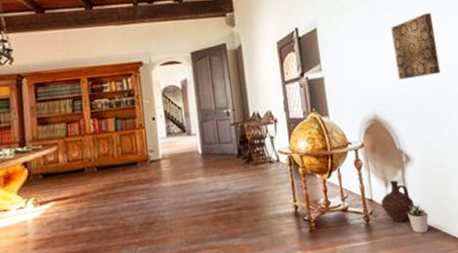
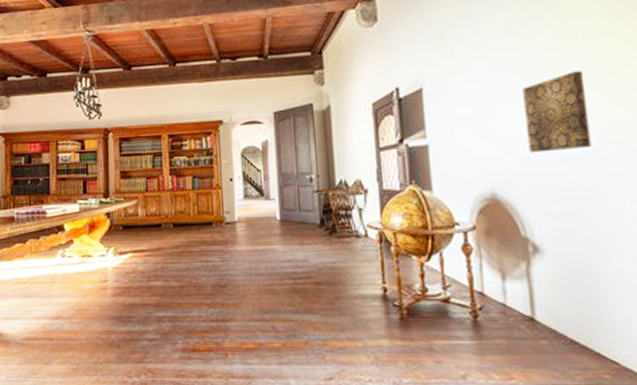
ceramic jug: present [380,180,415,223] -> none [494,273,542,326]
potted plant: present [407,204,429,233] -> none [530,306,562,341]

